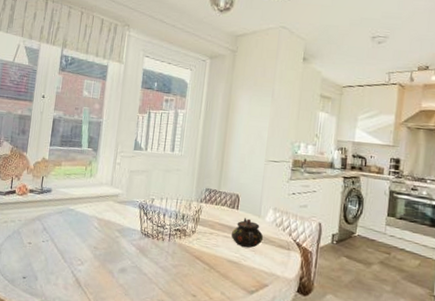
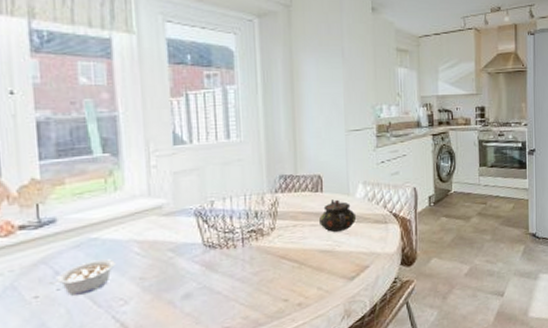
legume: none [38,225,81,250] -> present [48,259,116,296]

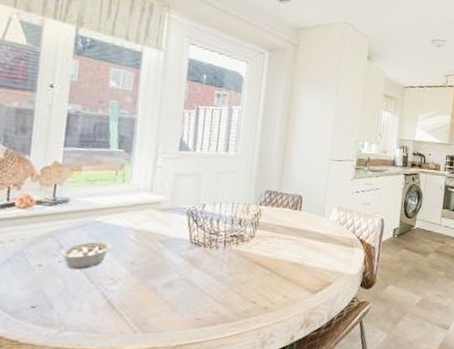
teapot: present [318,199,357,232] -> none [293,219,328,248]

